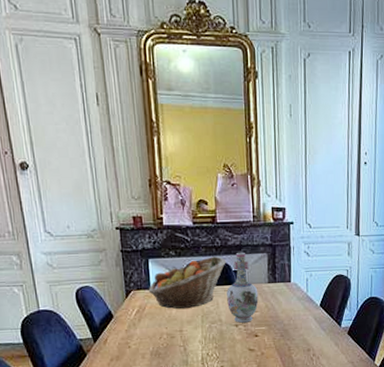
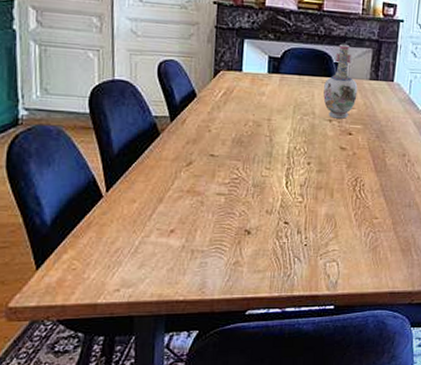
fruit basket: present [149,256,226,309] -> none [240,45,328,97]

